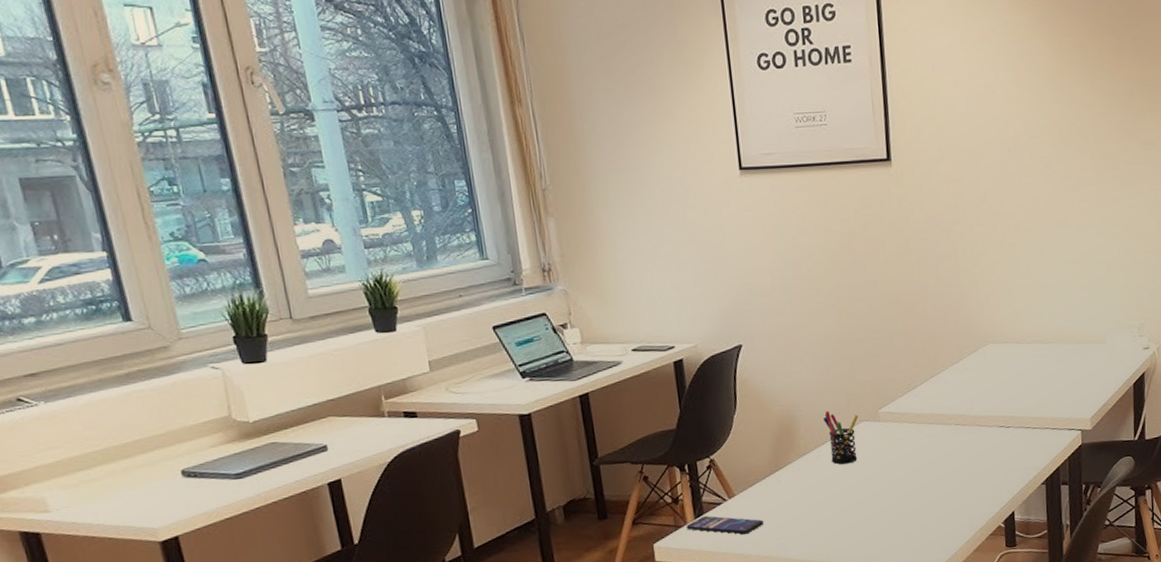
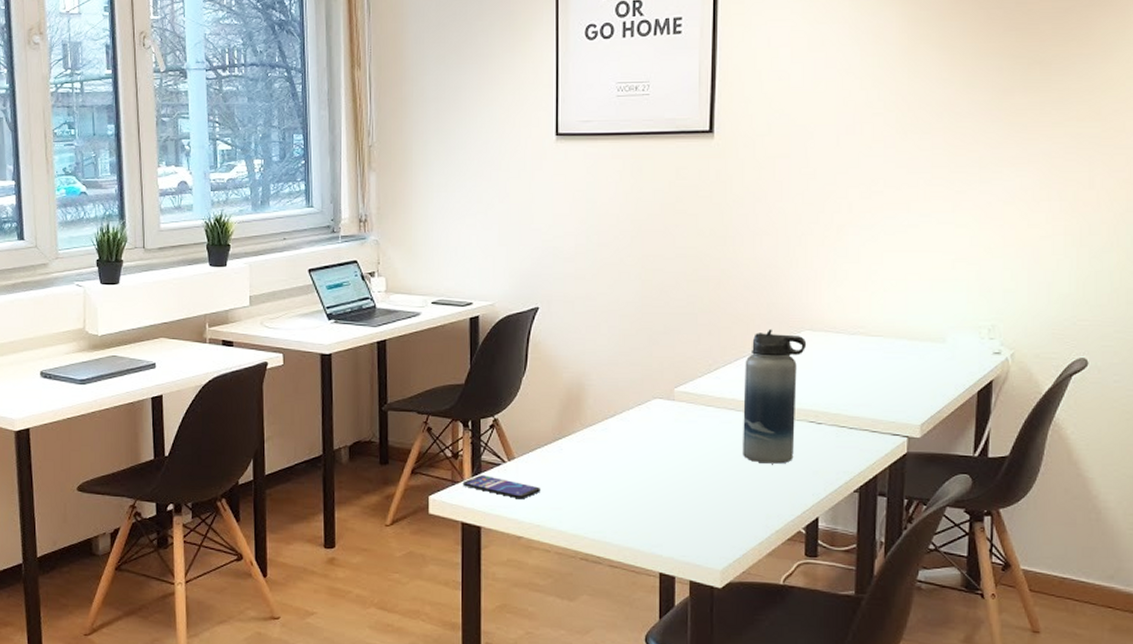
pen holder: present [823,411,859,465] -> none [614,383,652,441]
water bottle: none [939,345,992,470] -> present [743,329,807,464]

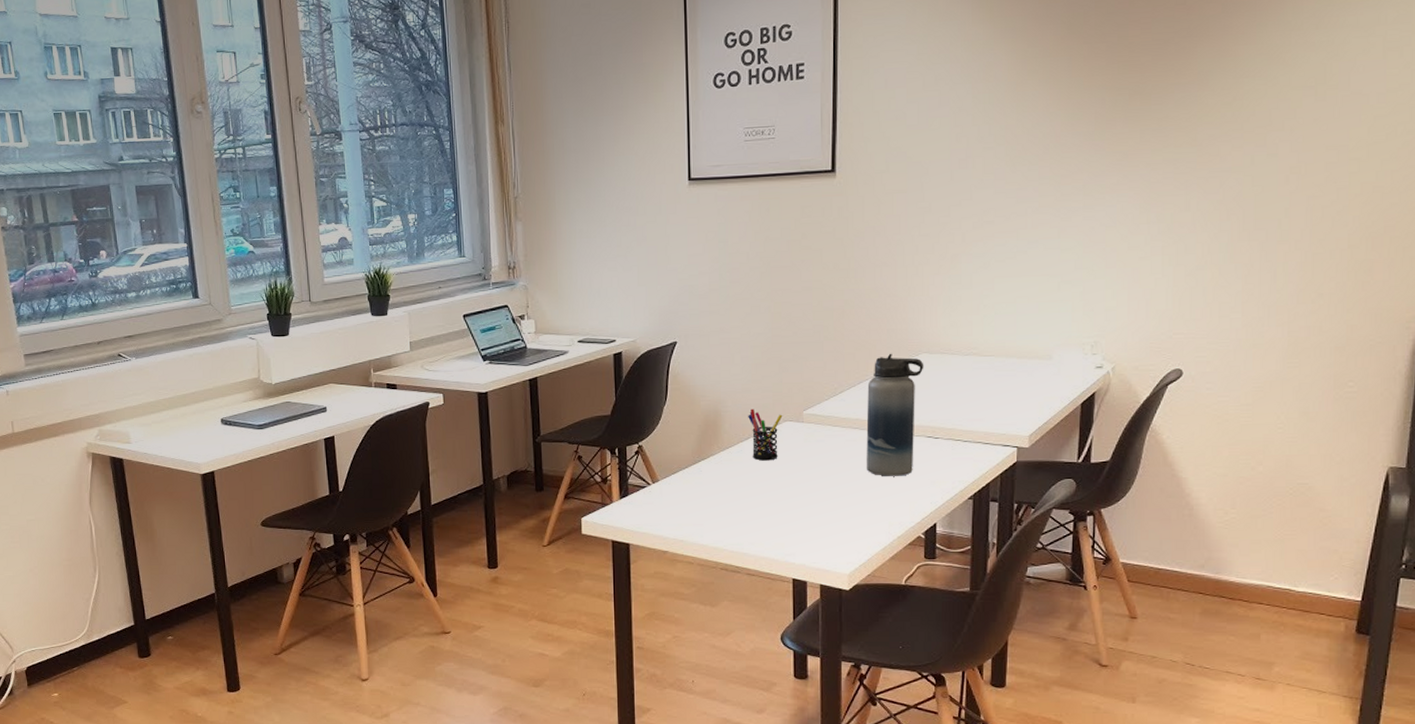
smartphone: present [462,475,542,500] -> none [612,497,684,518]
pen holder: none [614,383,652,441] -> present [748,408,783,461]

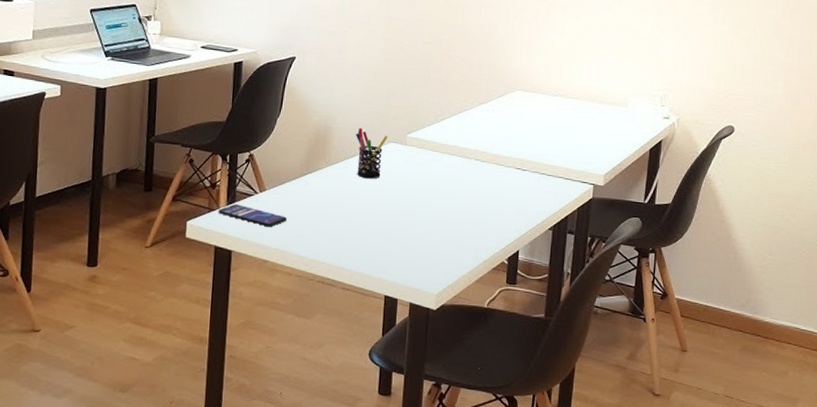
smartphone: none [612,497,684,518] -> present [218,204,288,227]
water bottle: present [866,353,924,476] -> none [460,87,518,204]

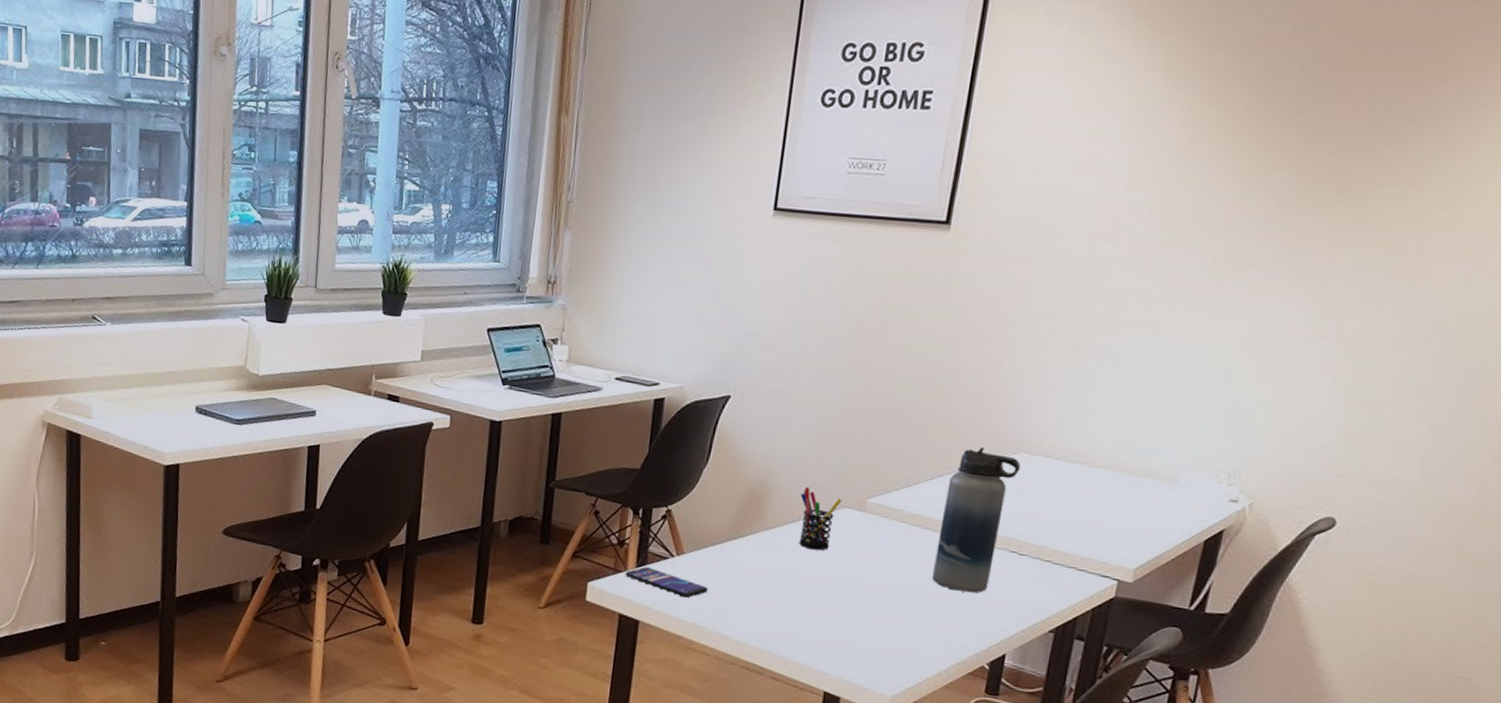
water bottle: none [460,87,518,204] -> present [932,446,1021,593]

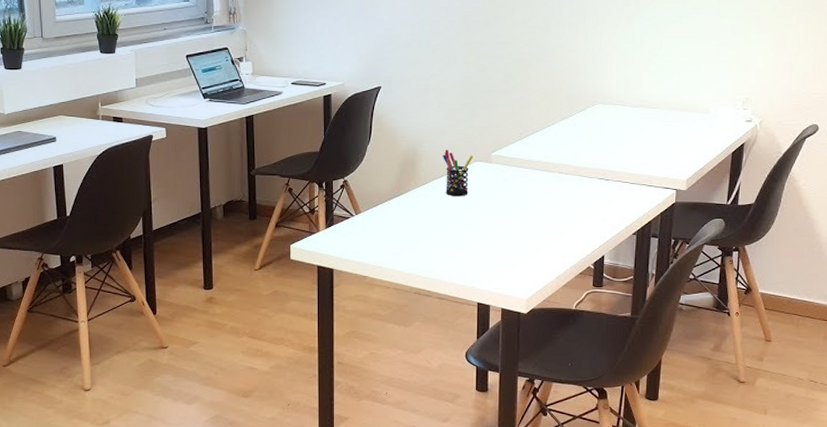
smartphone: present [625,567,709,598] -> none [318,227,383,246]
water bottle: present [932,446,1021,593] -> none [546,103,599,213]

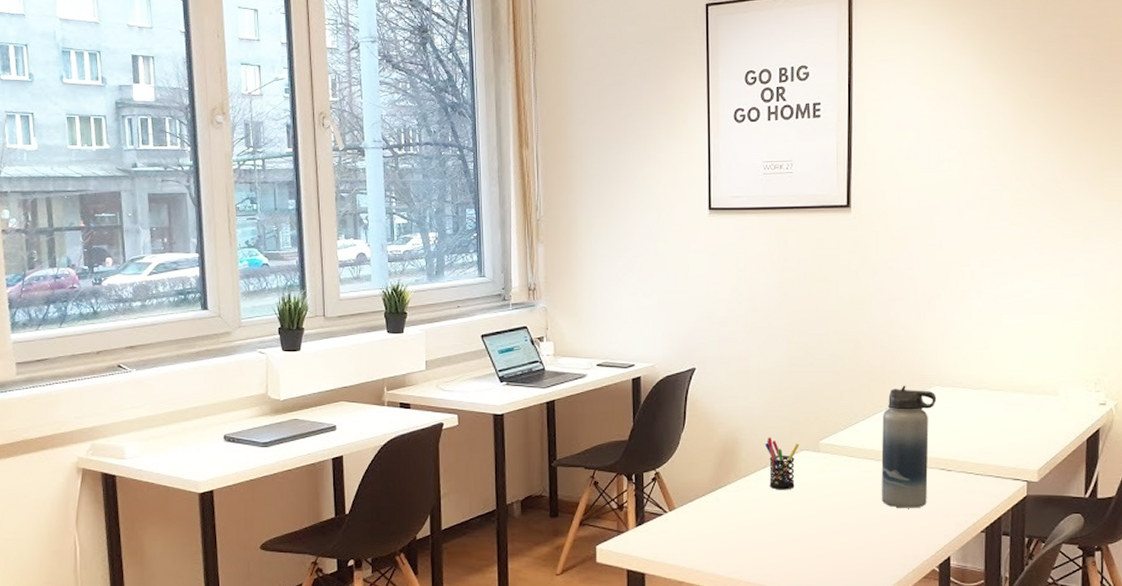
water bottle: none [546,103,599,213] -> present [881,385,937,508]

